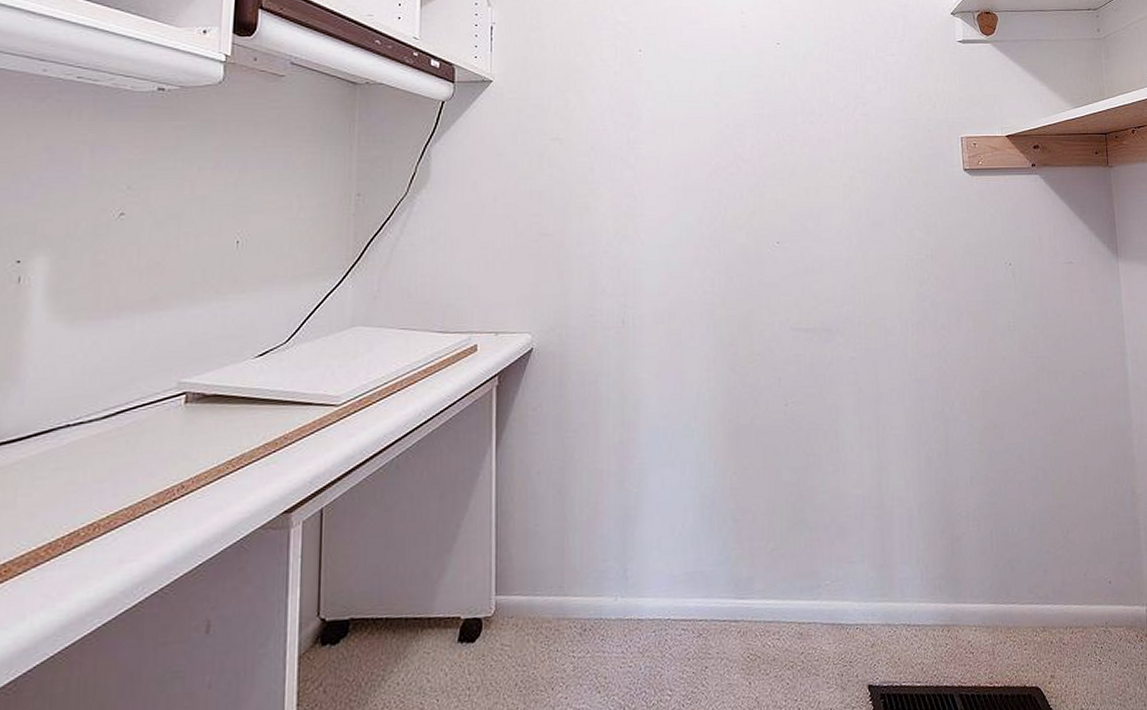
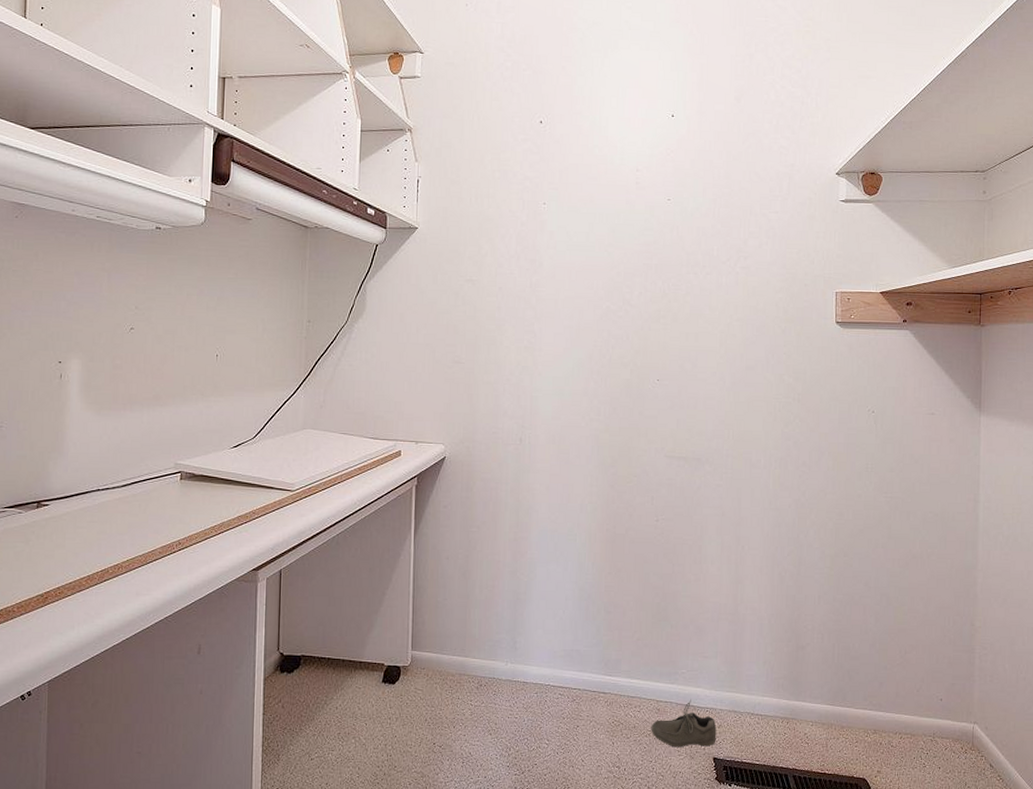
shoe: none [793,615,870,679] -> present [651,698,717,748]

